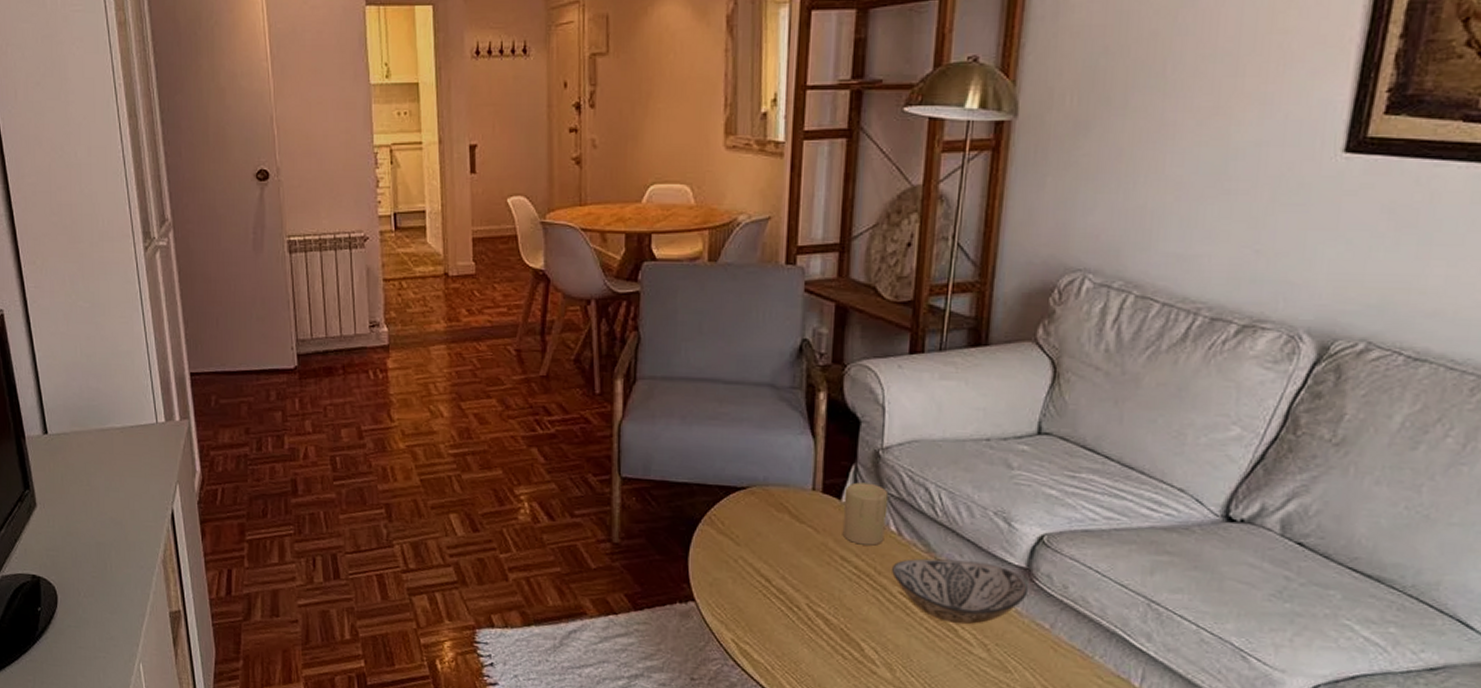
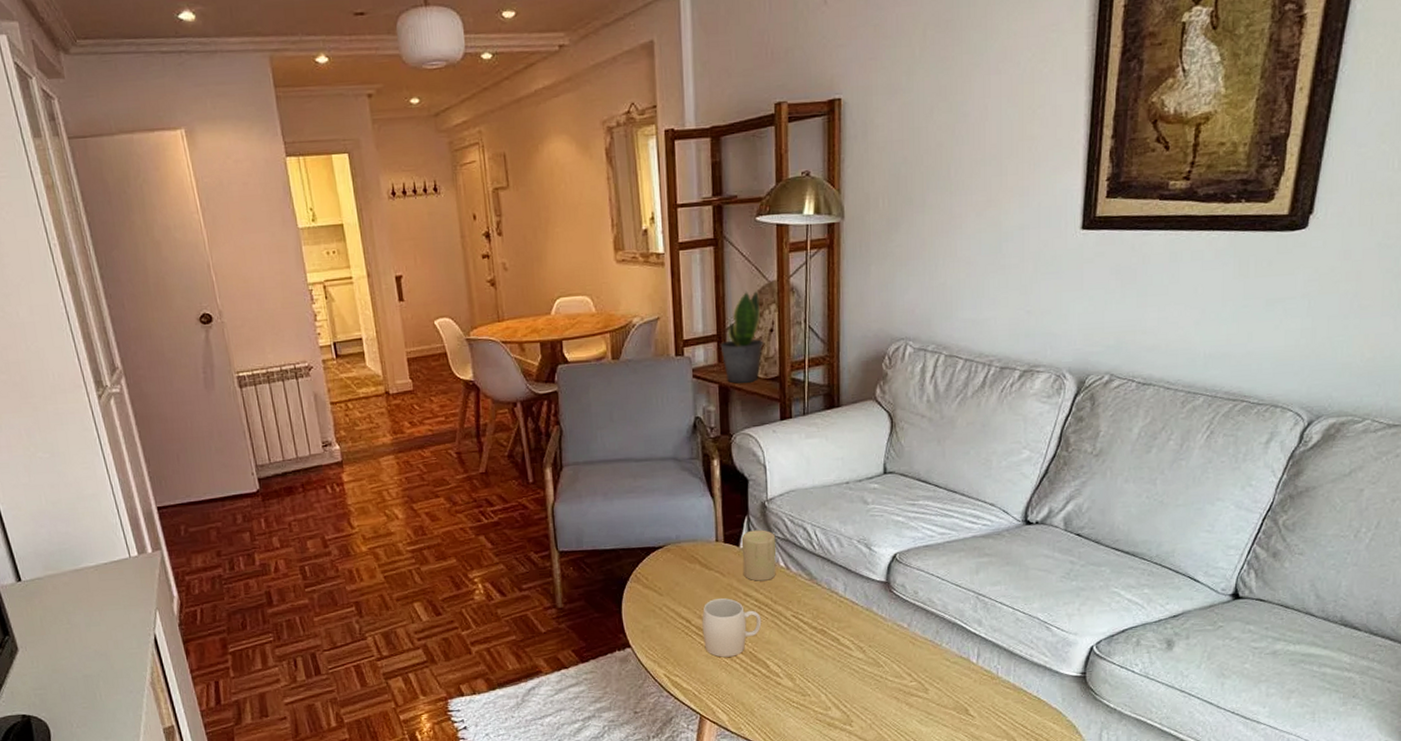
mug: none [784,558,860,631] -> present [702,598,762,658]
potted plant: none [842,194,898,306] -> present [720,290,762,384]
decorative bowl: present [892,558,1029,625] -> none [785,582,889,635]

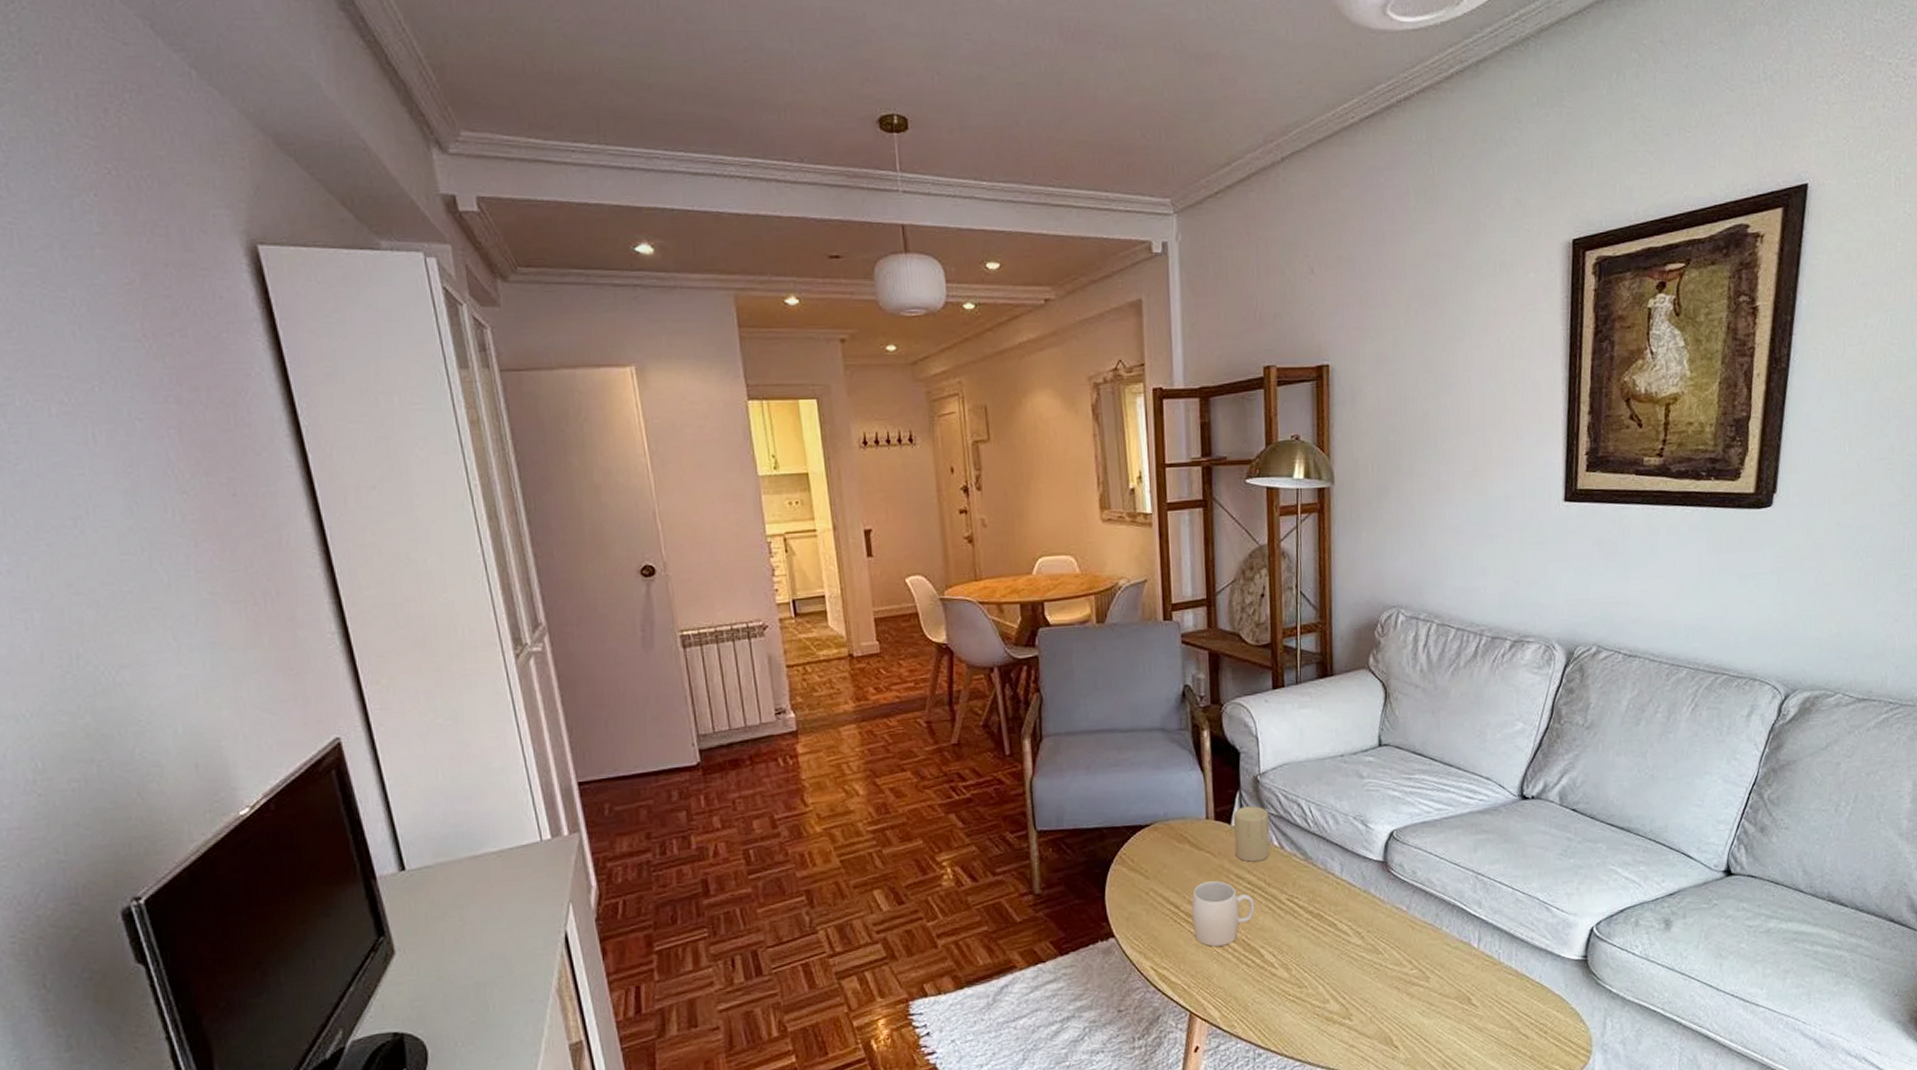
potted plant: present [720,290,762,384] -> none [1210,554,1253,651]

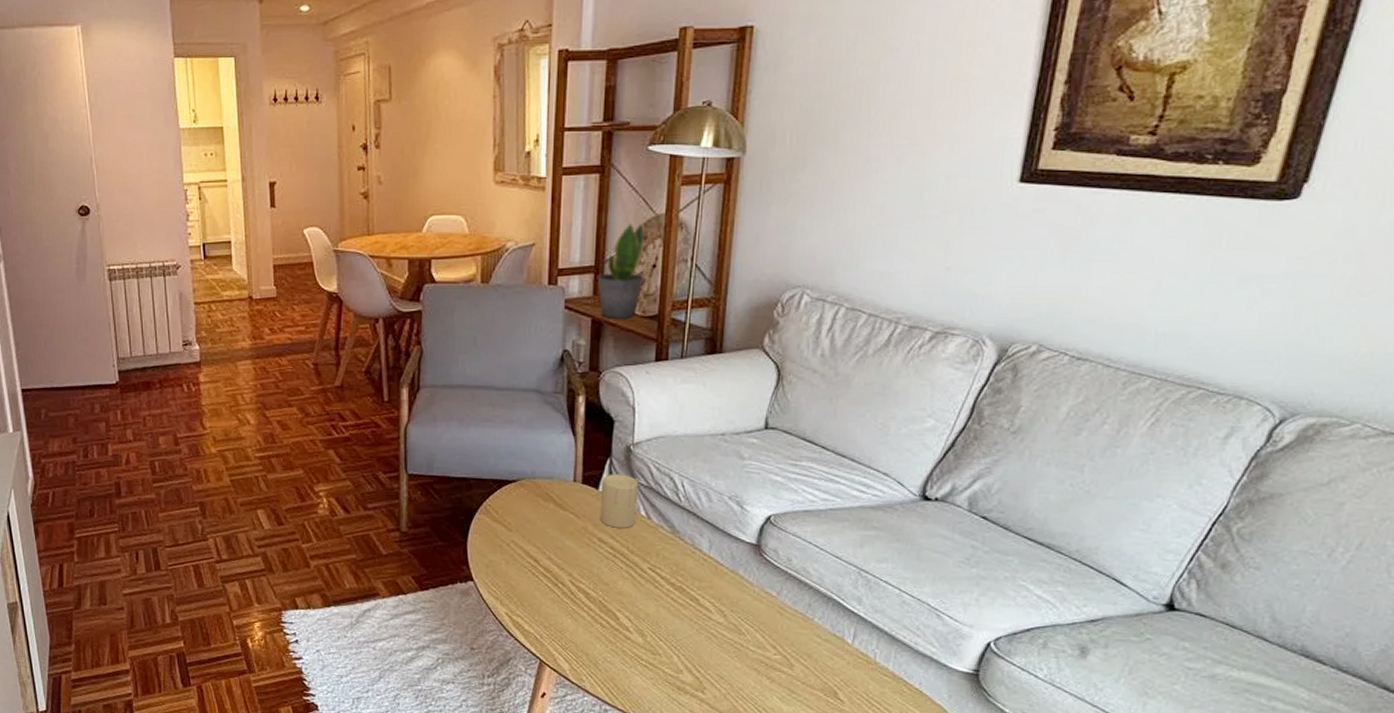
mug: present [1191,881,1255,947] -> none [550,541,615,604]
potted plant: none [1210,554,1253,651] -> present [597,222,644,320]

